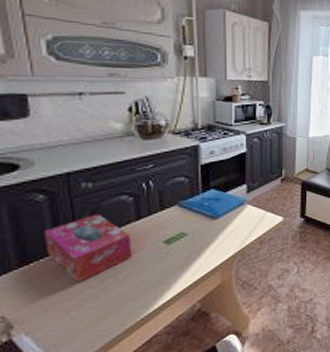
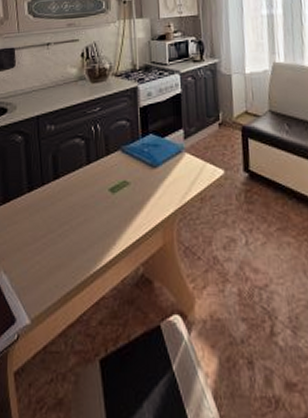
tissue box: present [45,213,133,283] -> none [21,155,84,226]

